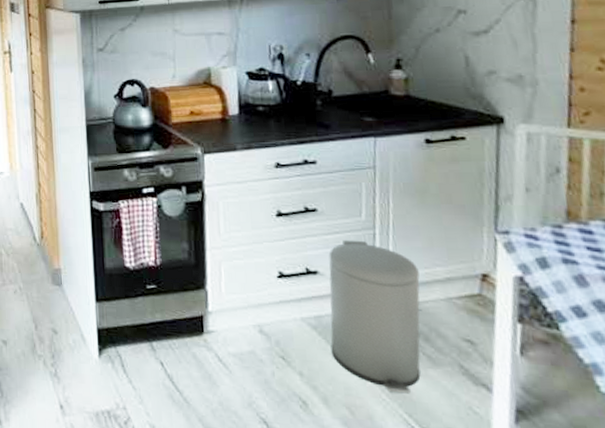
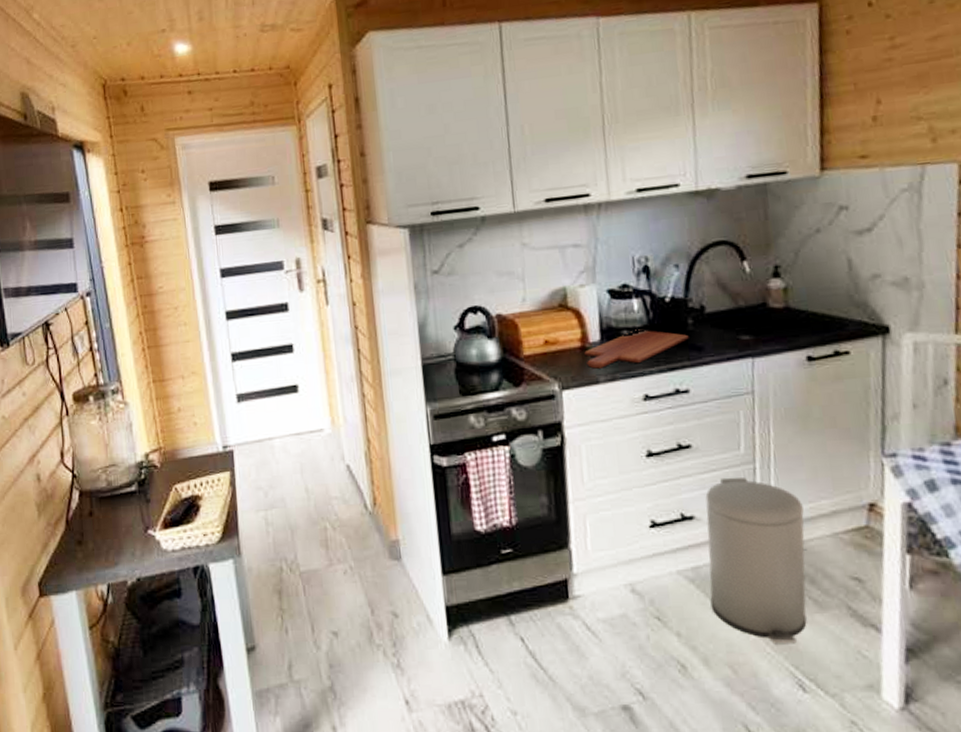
cutting board: none [224,107,317,138] -> present [584,329,689,369]

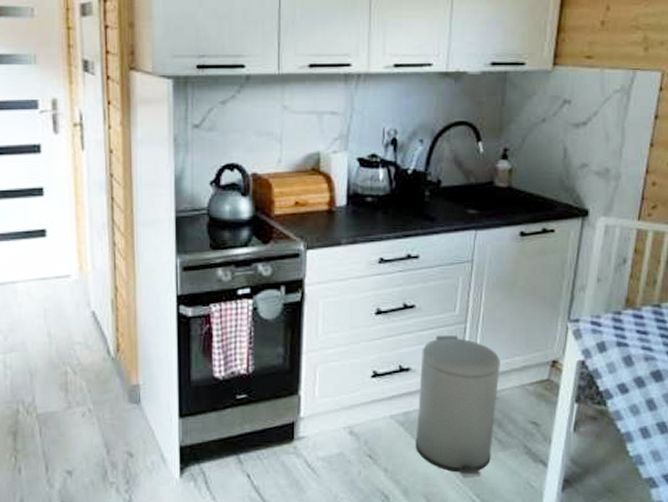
cutting board: present [584,329,689,369] -> none [331,197,424,231]

